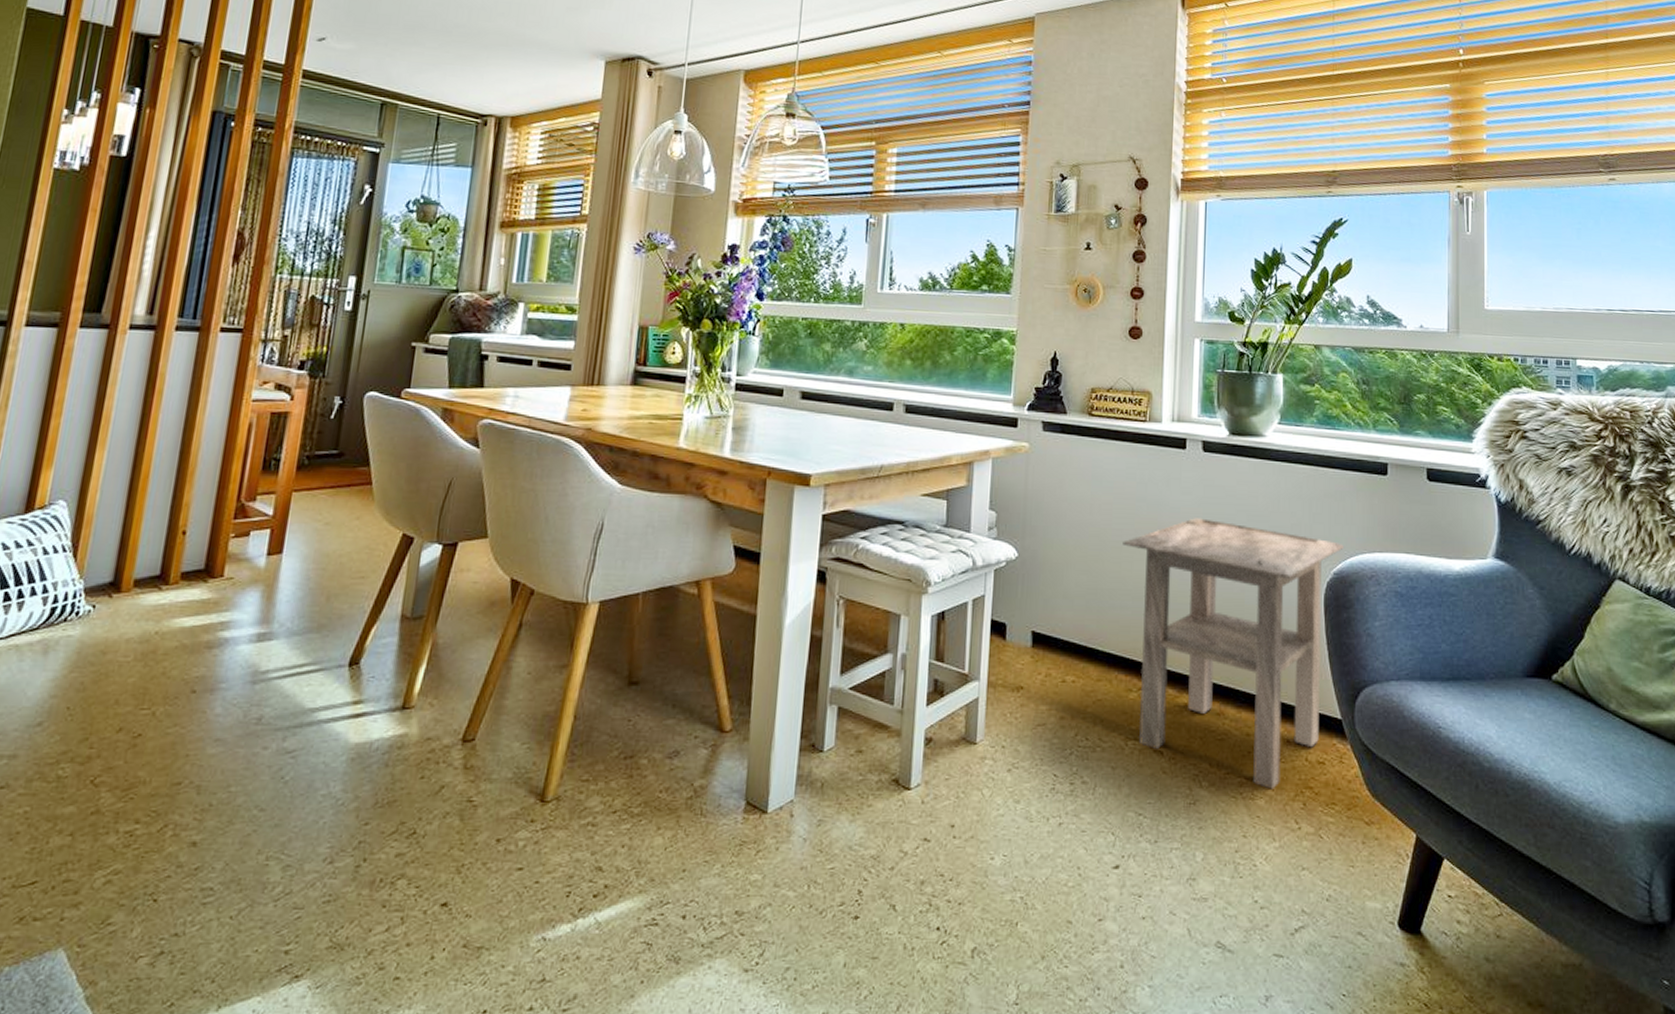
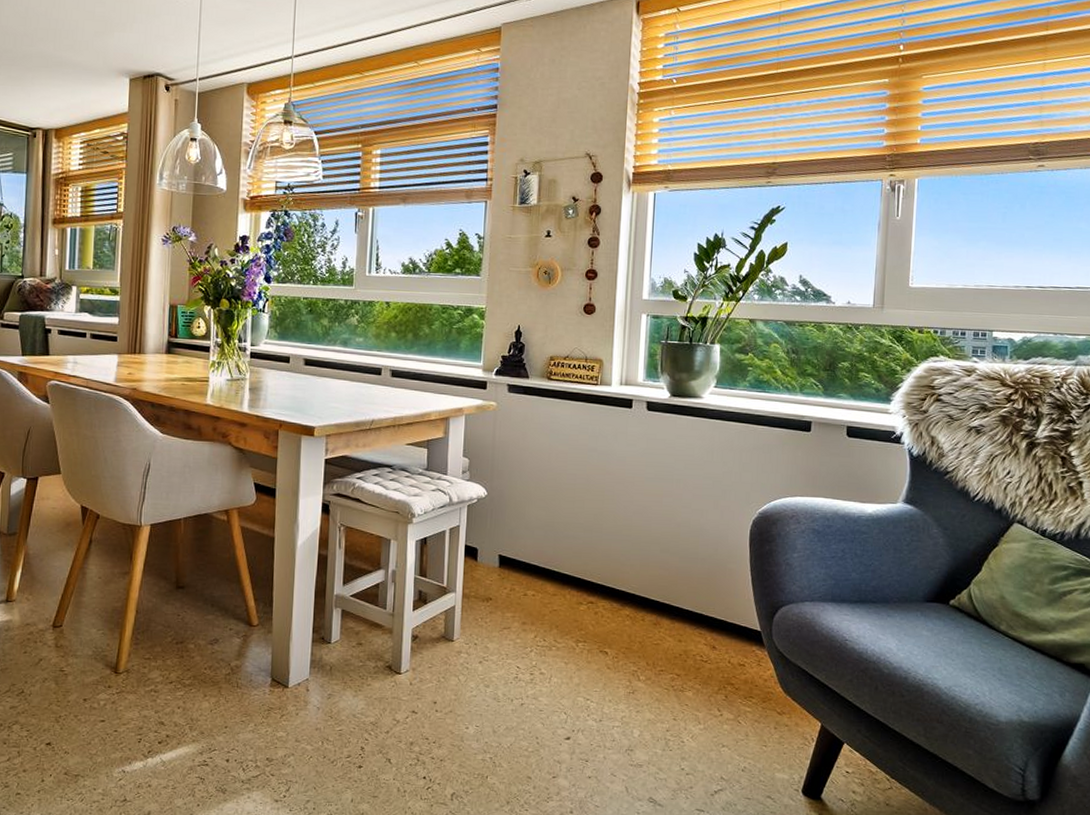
side table: present [1123,518,1345,789] -> none [576,466,770,684]

